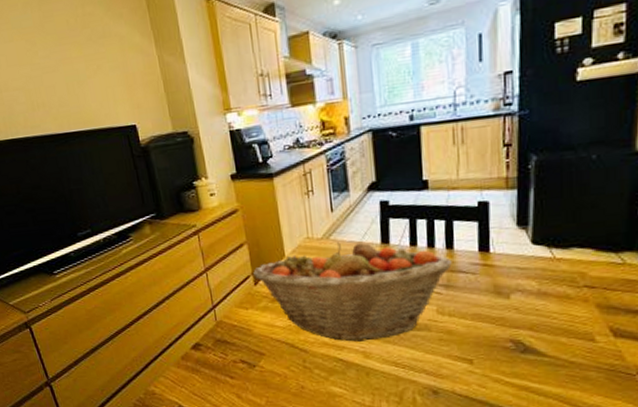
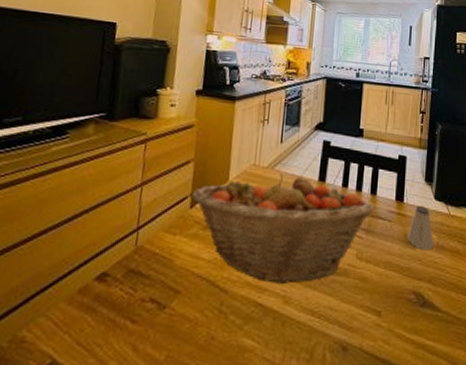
saltshaker: none [497,252,534,299] -> present [407,205,434,251]

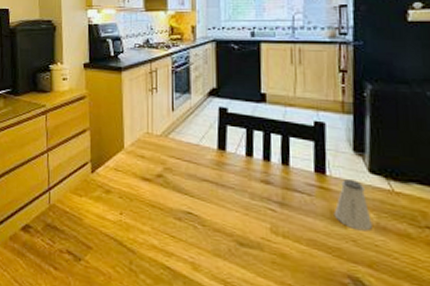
fruit basket: present [191,173,374,284] -> none [92,141,287,251]

